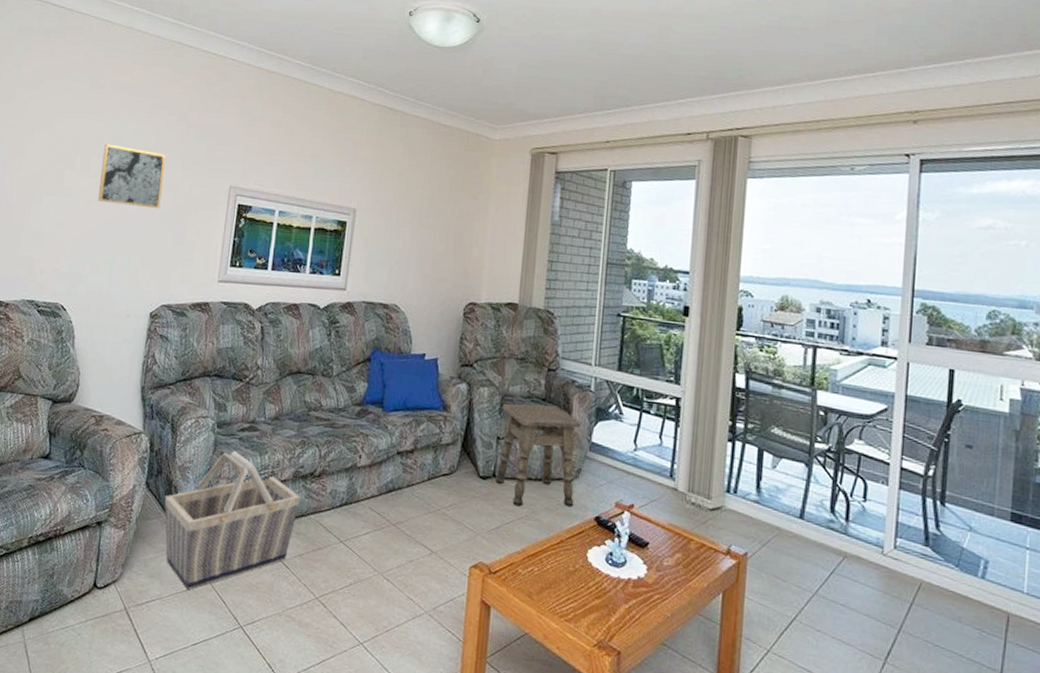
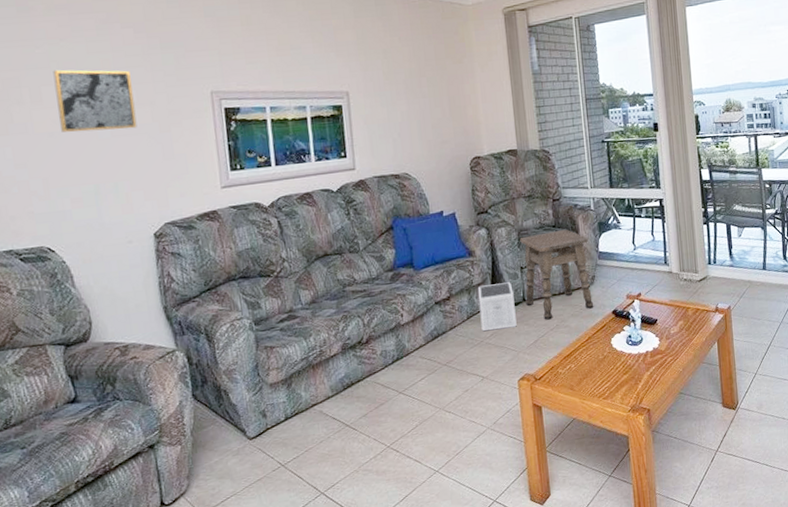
basket: present [164,450,301,590] -> none [215,341,354,479]
speaker: none [441,446,484,504] -> present [477,282,517,332]

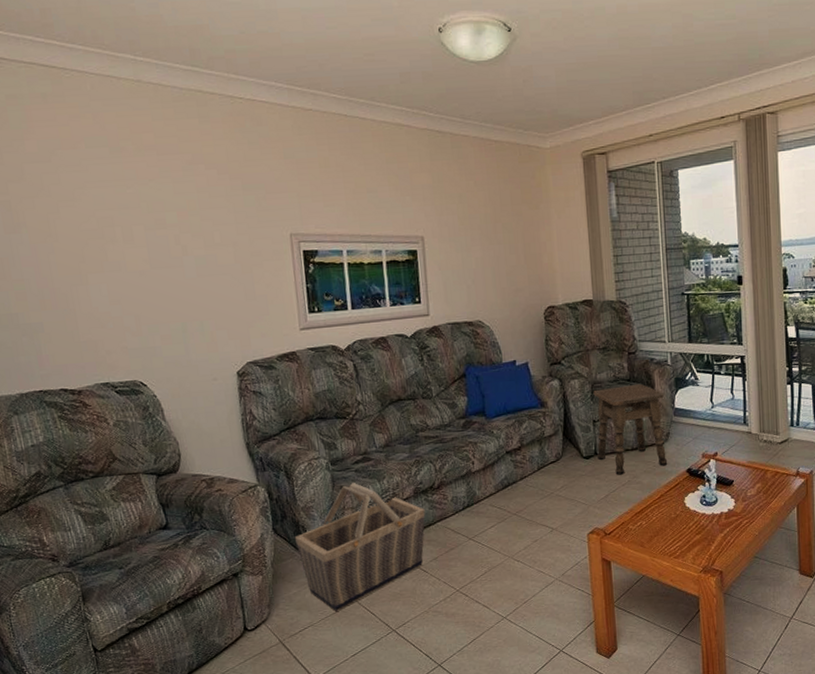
wall art: present [53,69,137,133] -> none [143,209,221,271]
basket: none [215,341,354,479] -> present [294,482,426,612]
speaker: present [477,282,517,332] -> none [549,435,588,484]

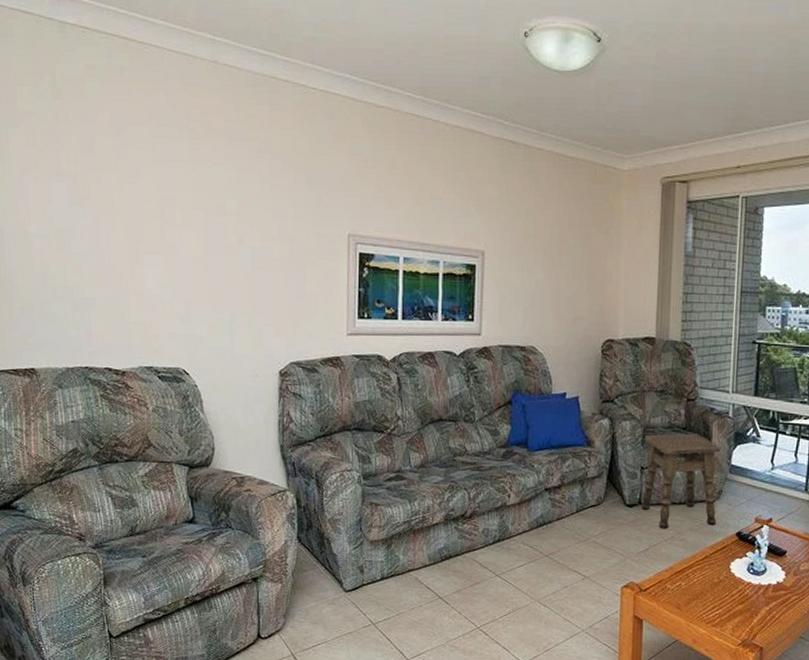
basket: present [294,482,426,612] -> none [318,499,454,632]

